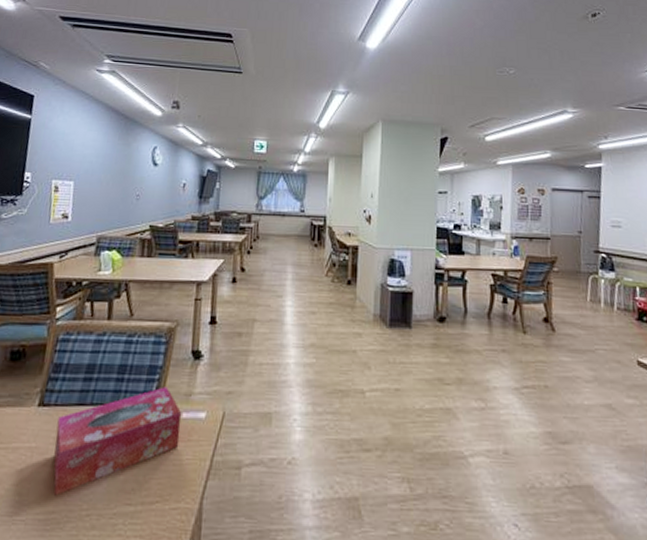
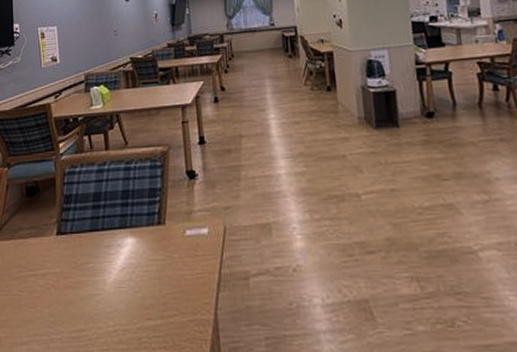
tissue box: present [53,387,182,496] -> none [76,207,187,315]

